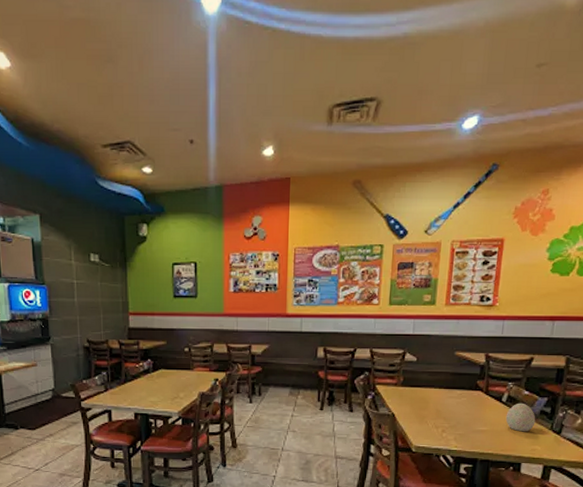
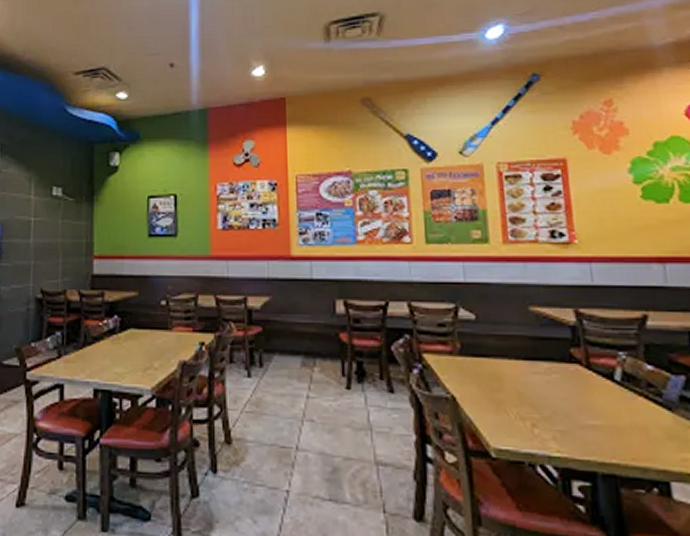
decorative egg: present [505,403,536,432] -> none [626,383,677,430]

